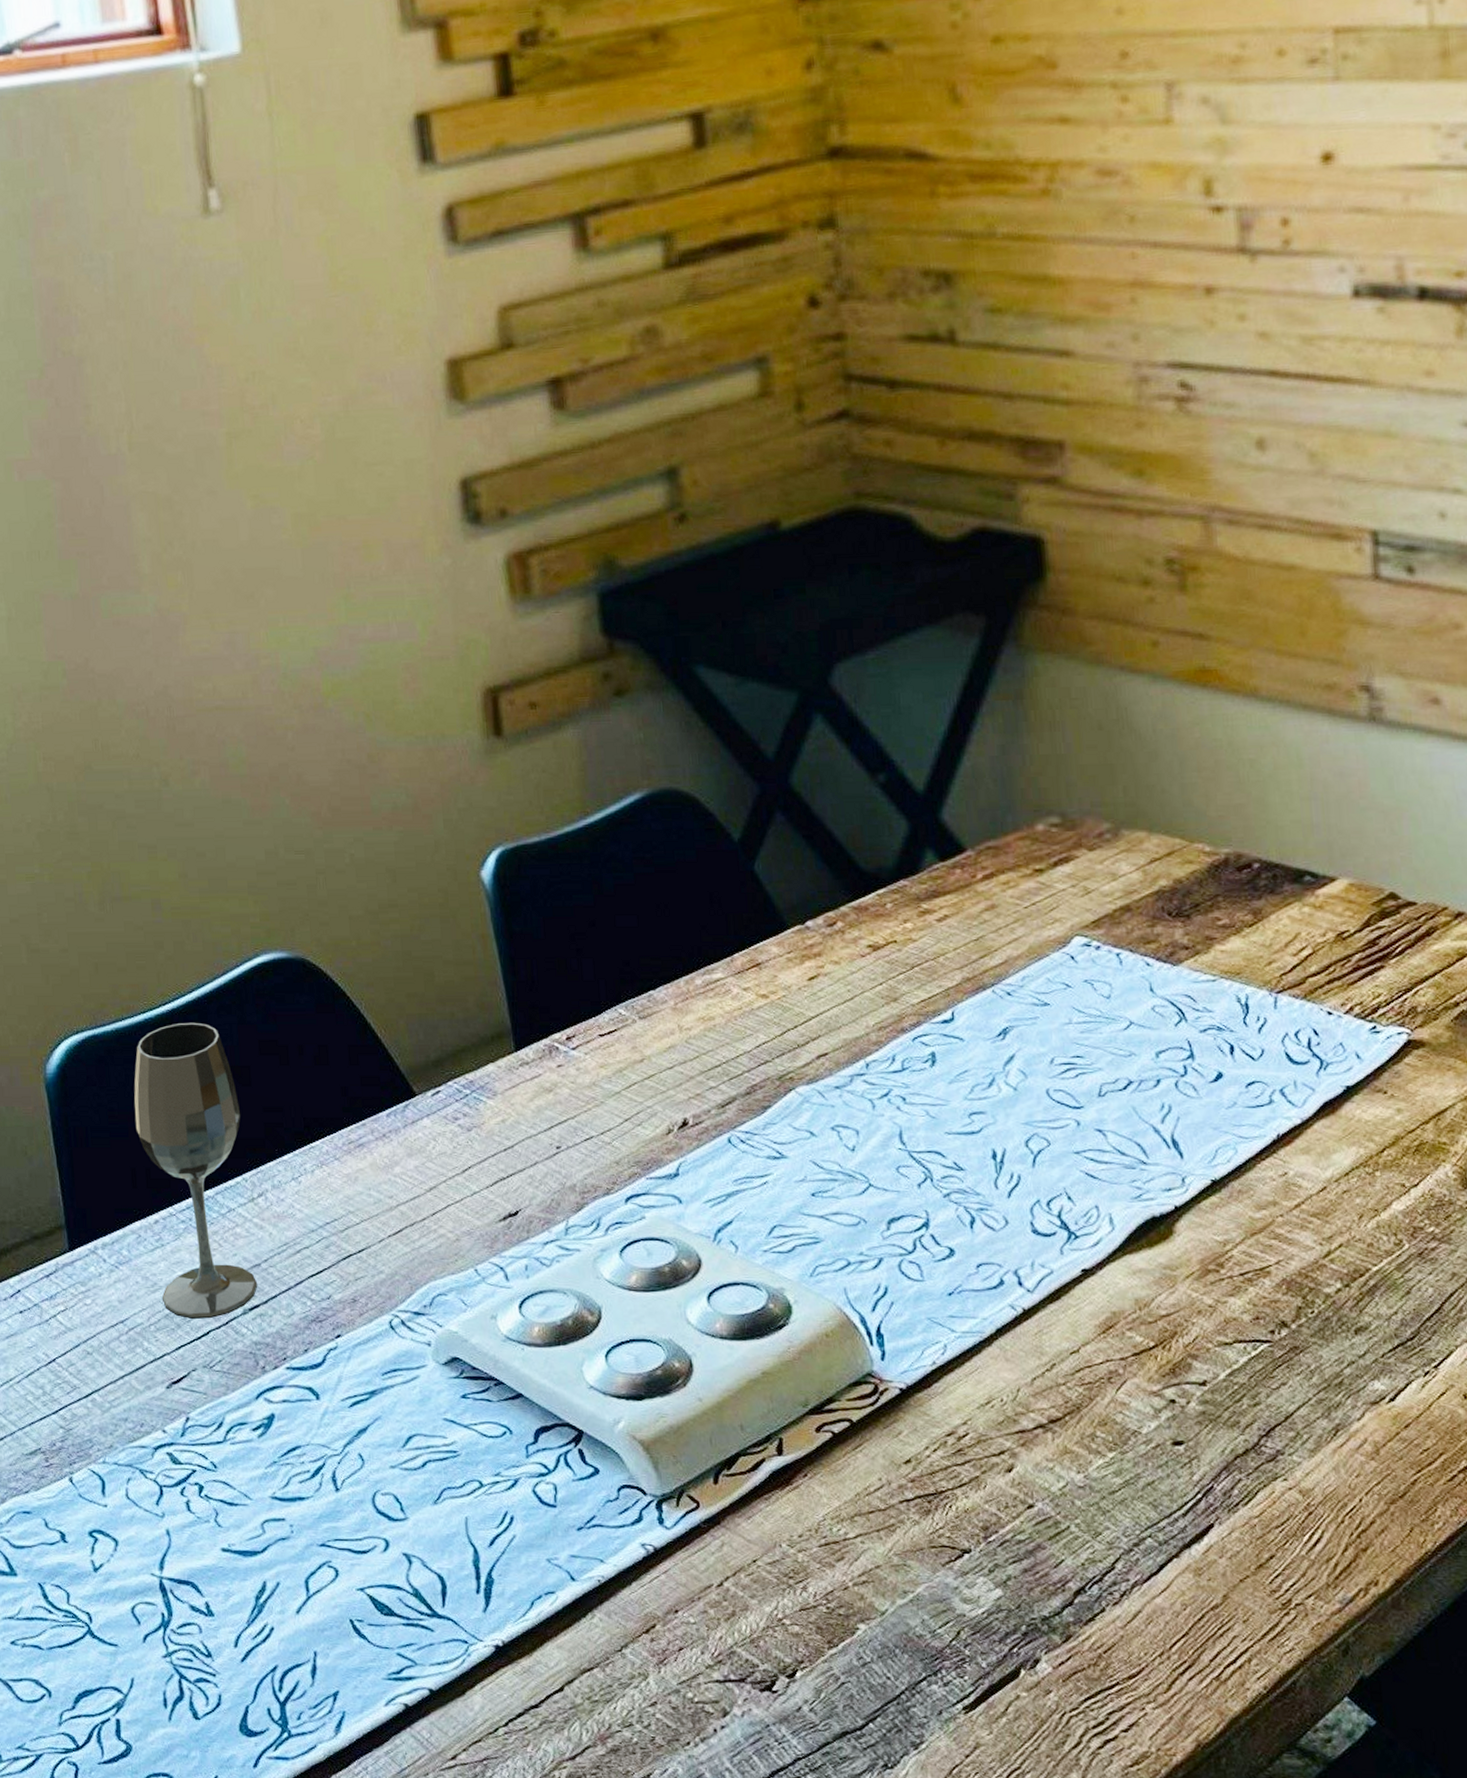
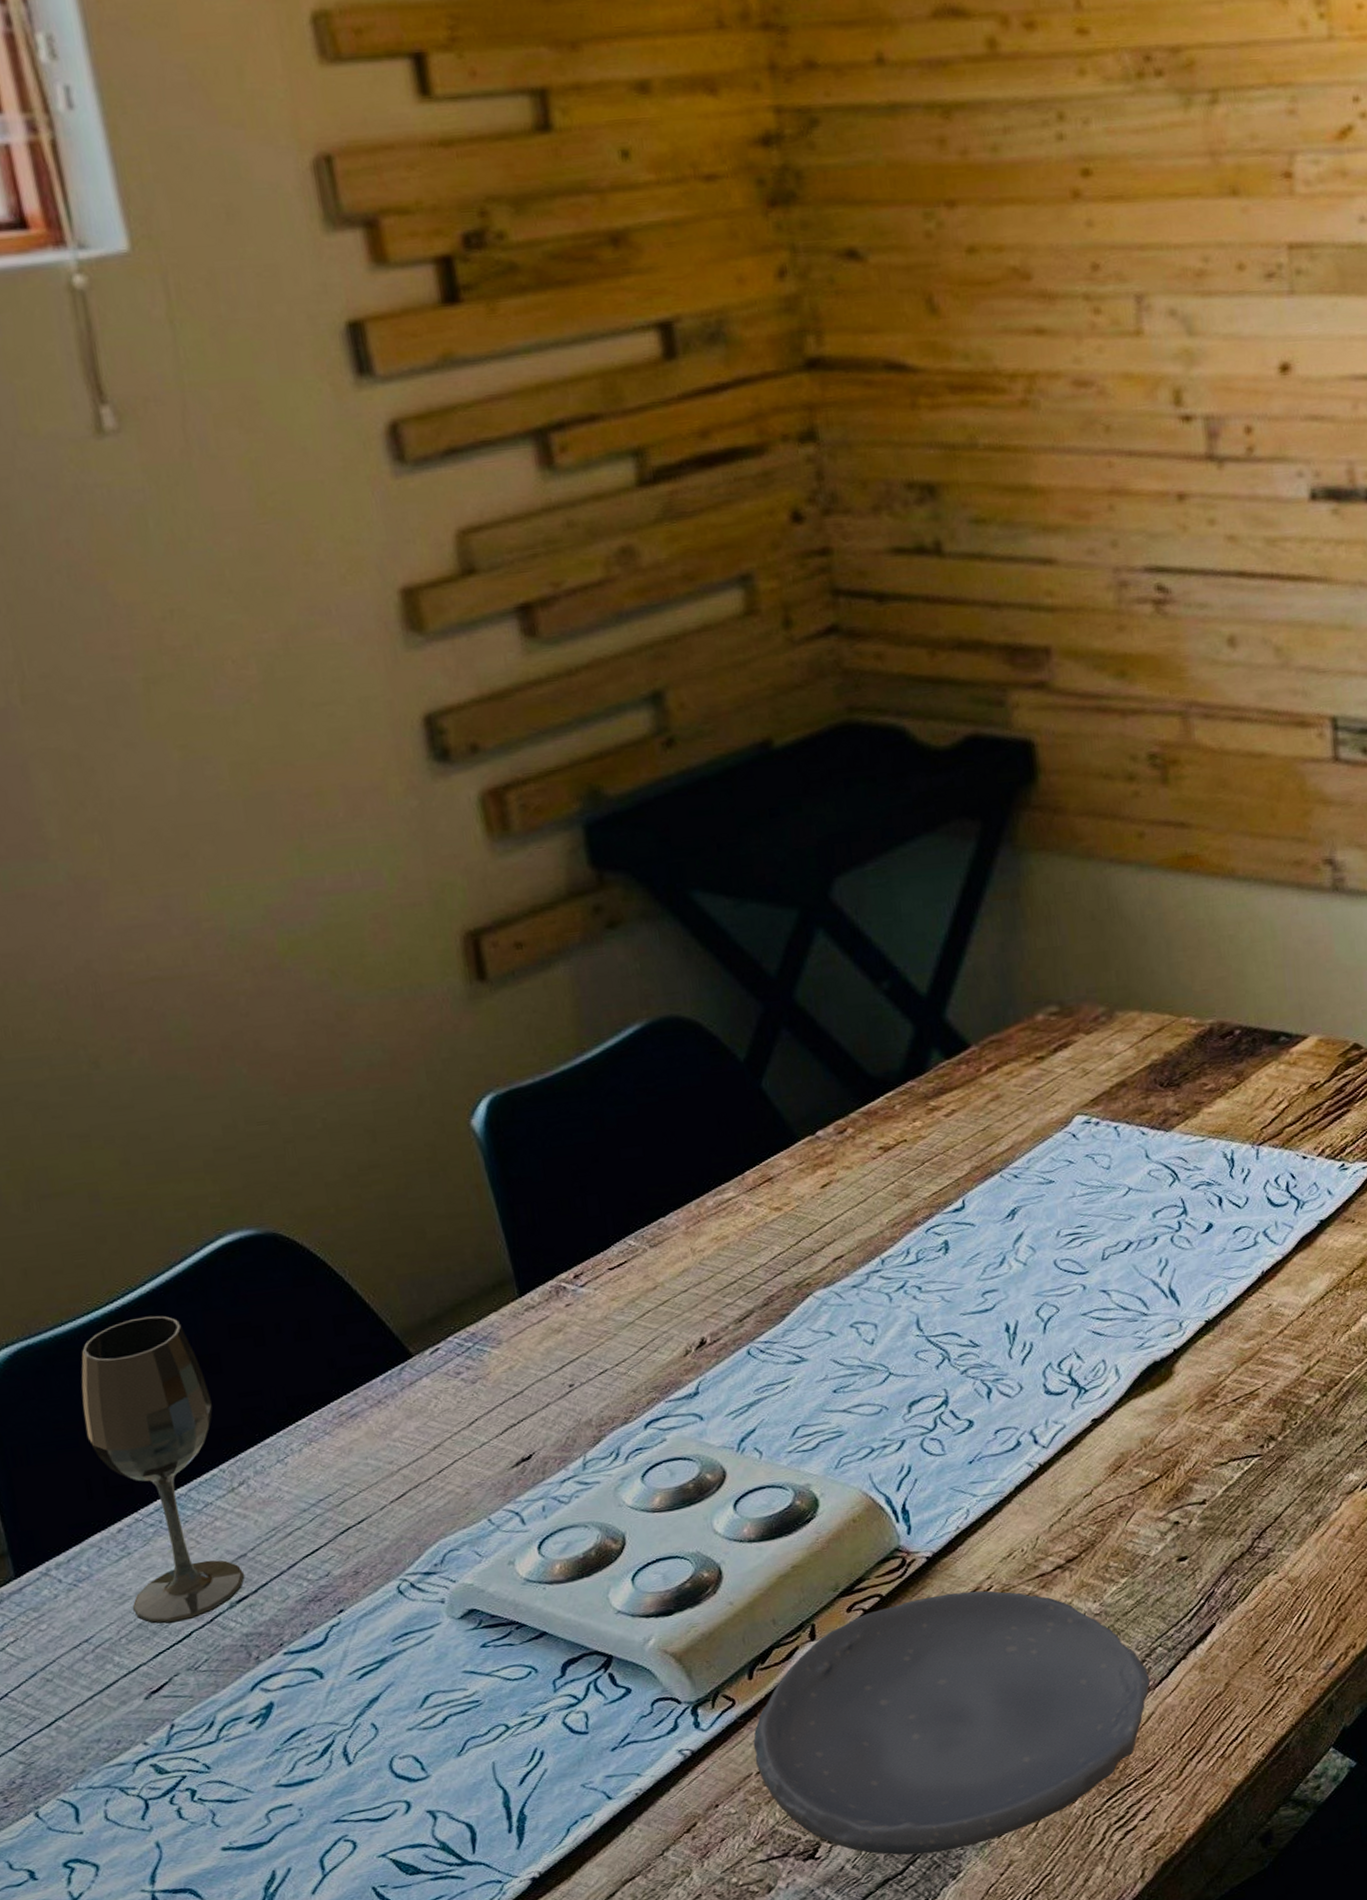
plate: none [715,1432,1138,1716] -> present [753,1590,1151,1855]

